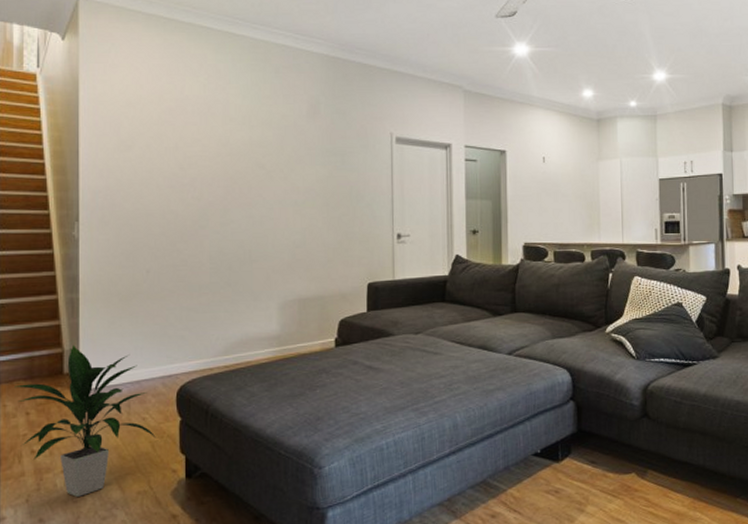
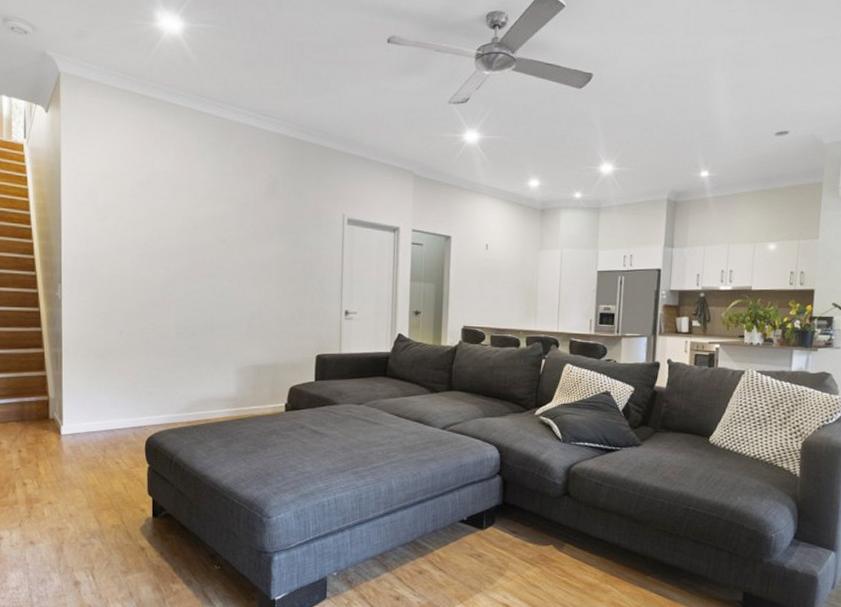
indoor plant: present [14,344,156,497] -> none [8,394,128,525]

